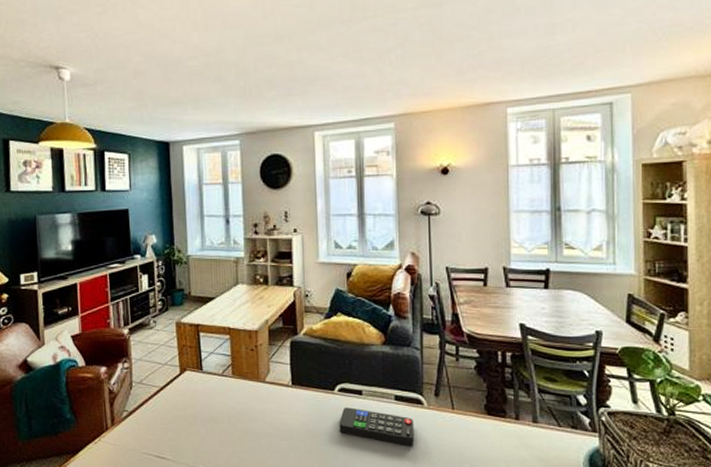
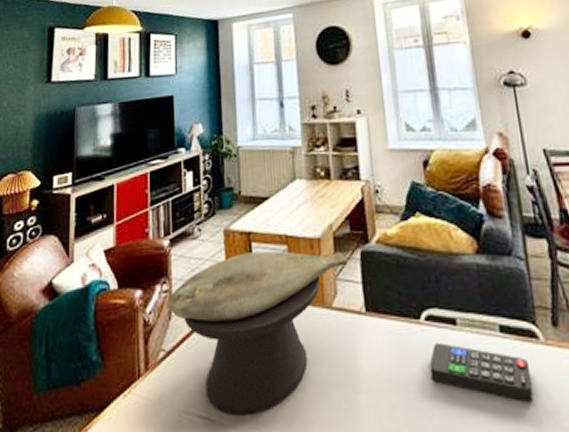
decorative bowl: none [128,340,278,456] -> present [167,251,347,415]

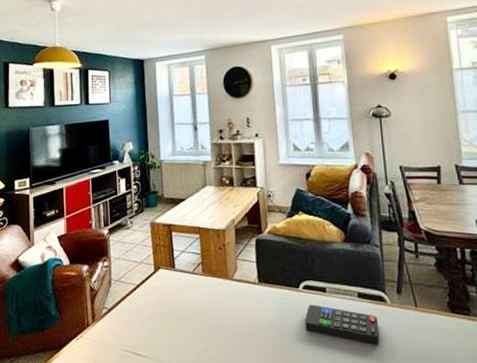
decorative bowl: present [167,251,347,415] -> none [107,239,245,353]

